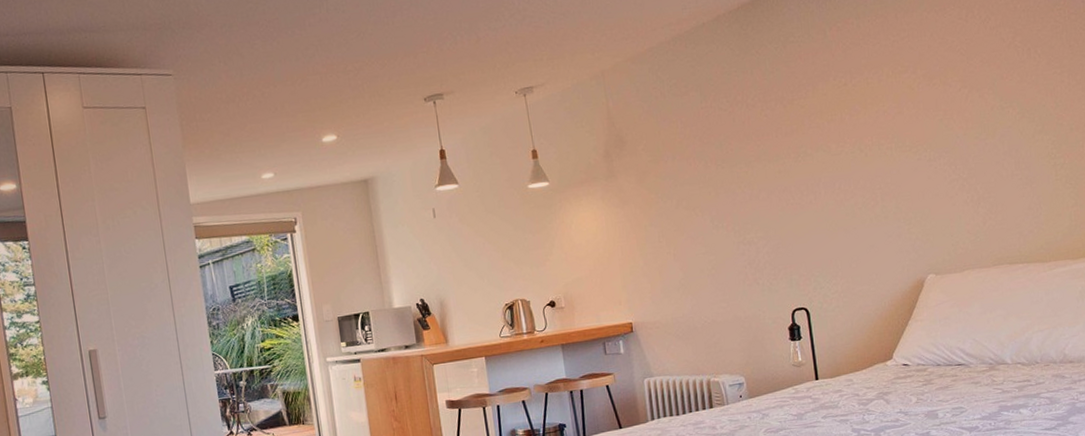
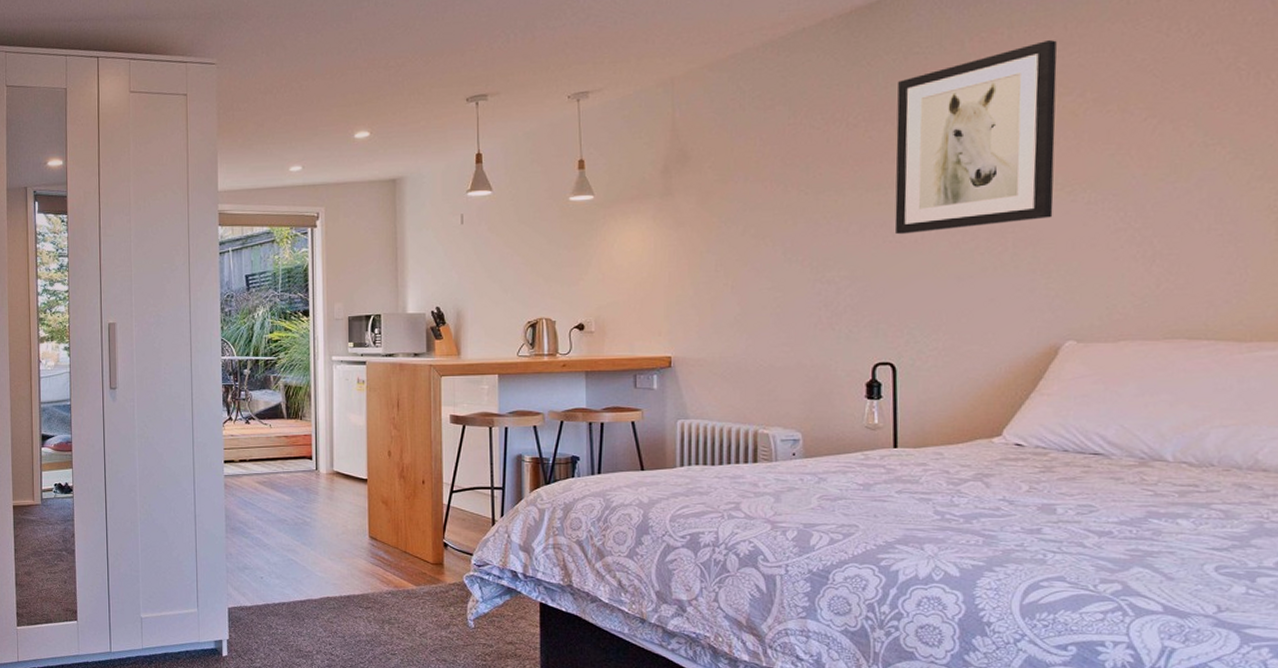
wall art: none [781,28,906,198] -> present [894,40,1057,235]

